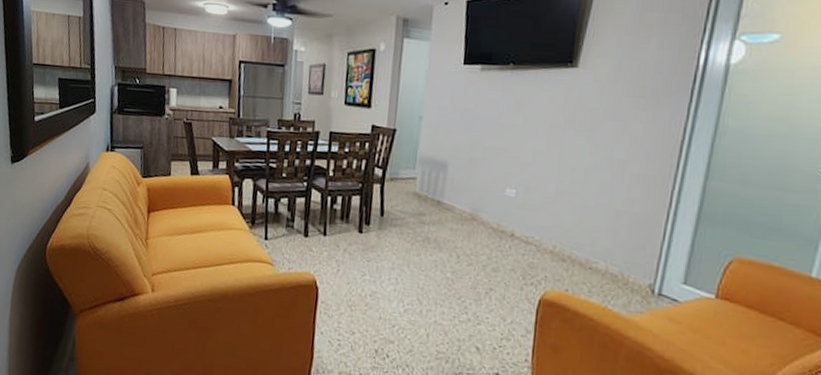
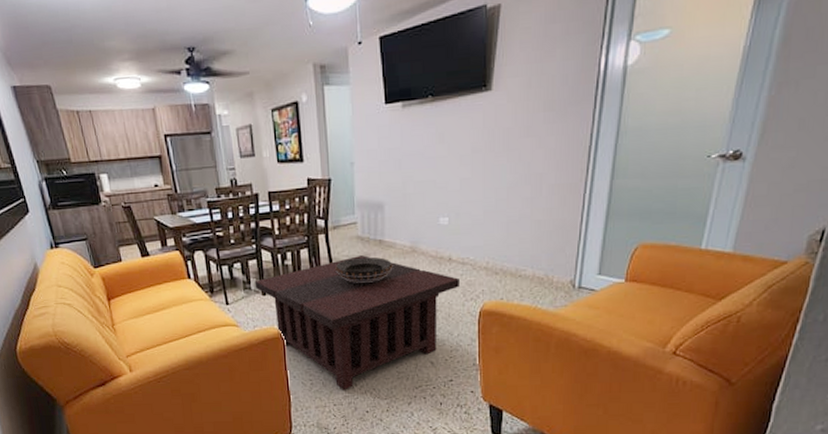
coffee table: none [298,213,520,360] -> present [254,255,459,390]
decorative bowl: none [385,214,449,245] -> present [335,256,393,283]

